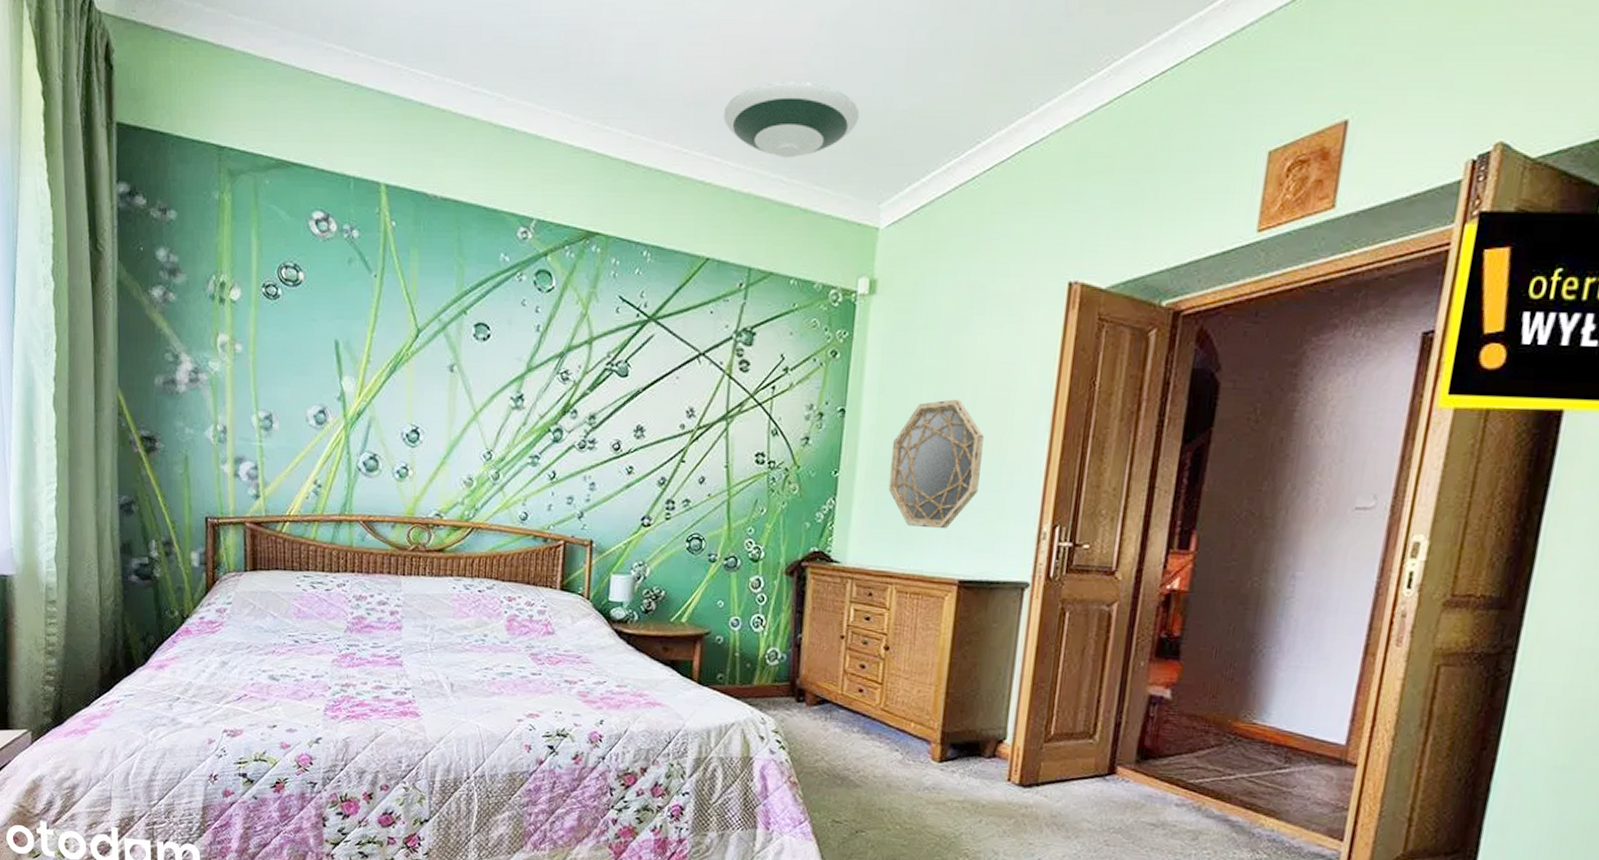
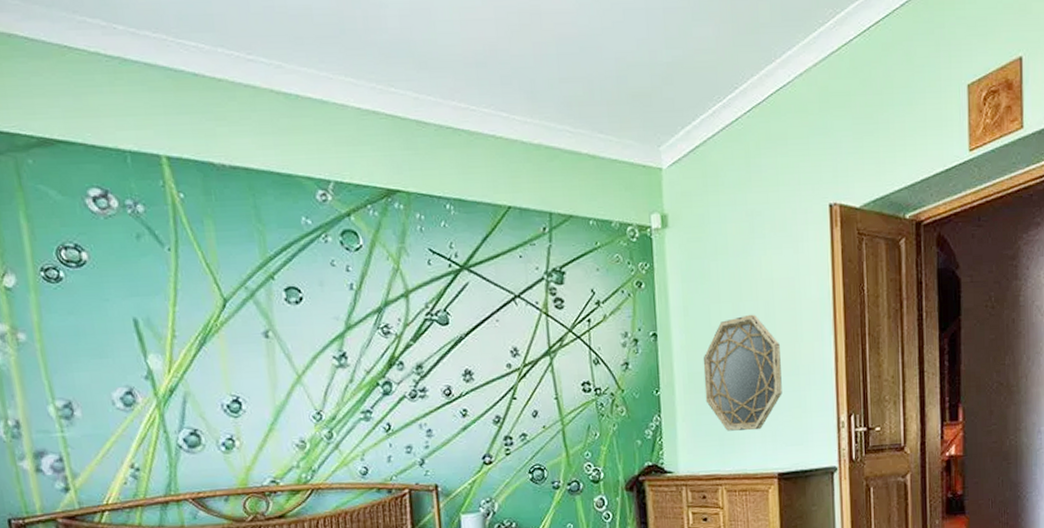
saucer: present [723,81,860,159] -> none [504,39,630,111]

